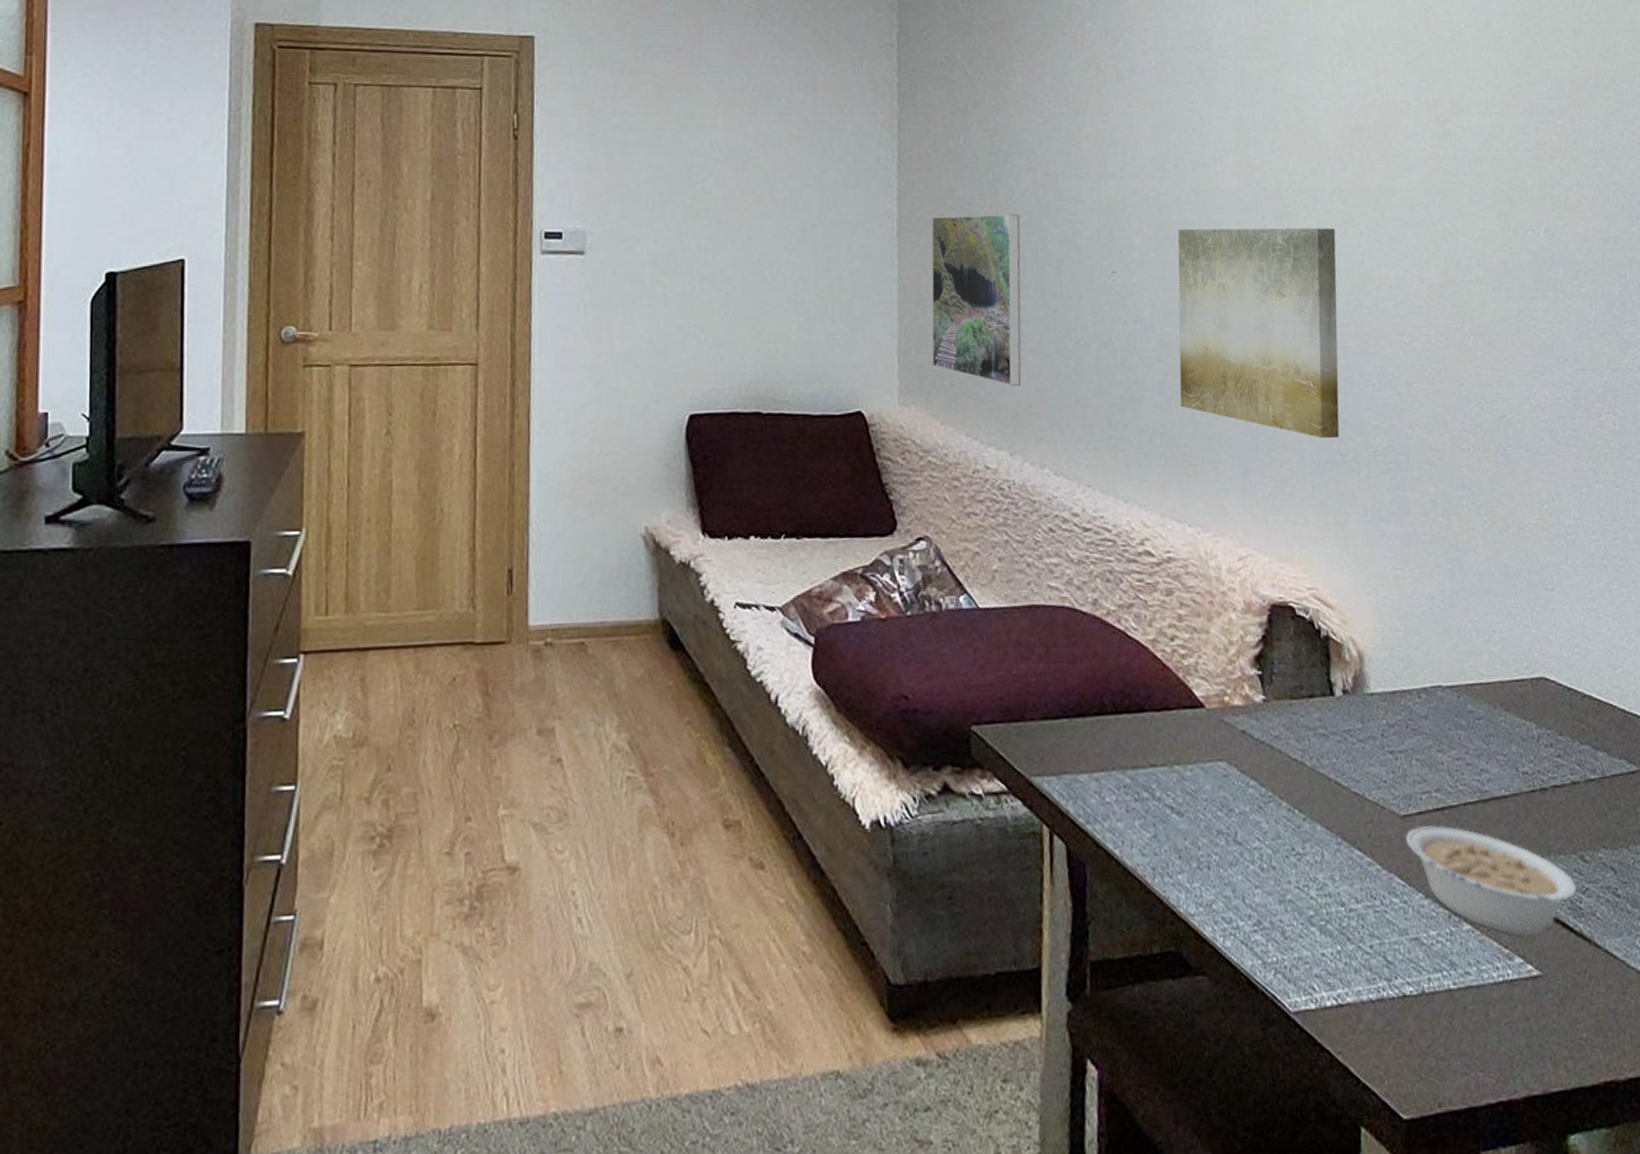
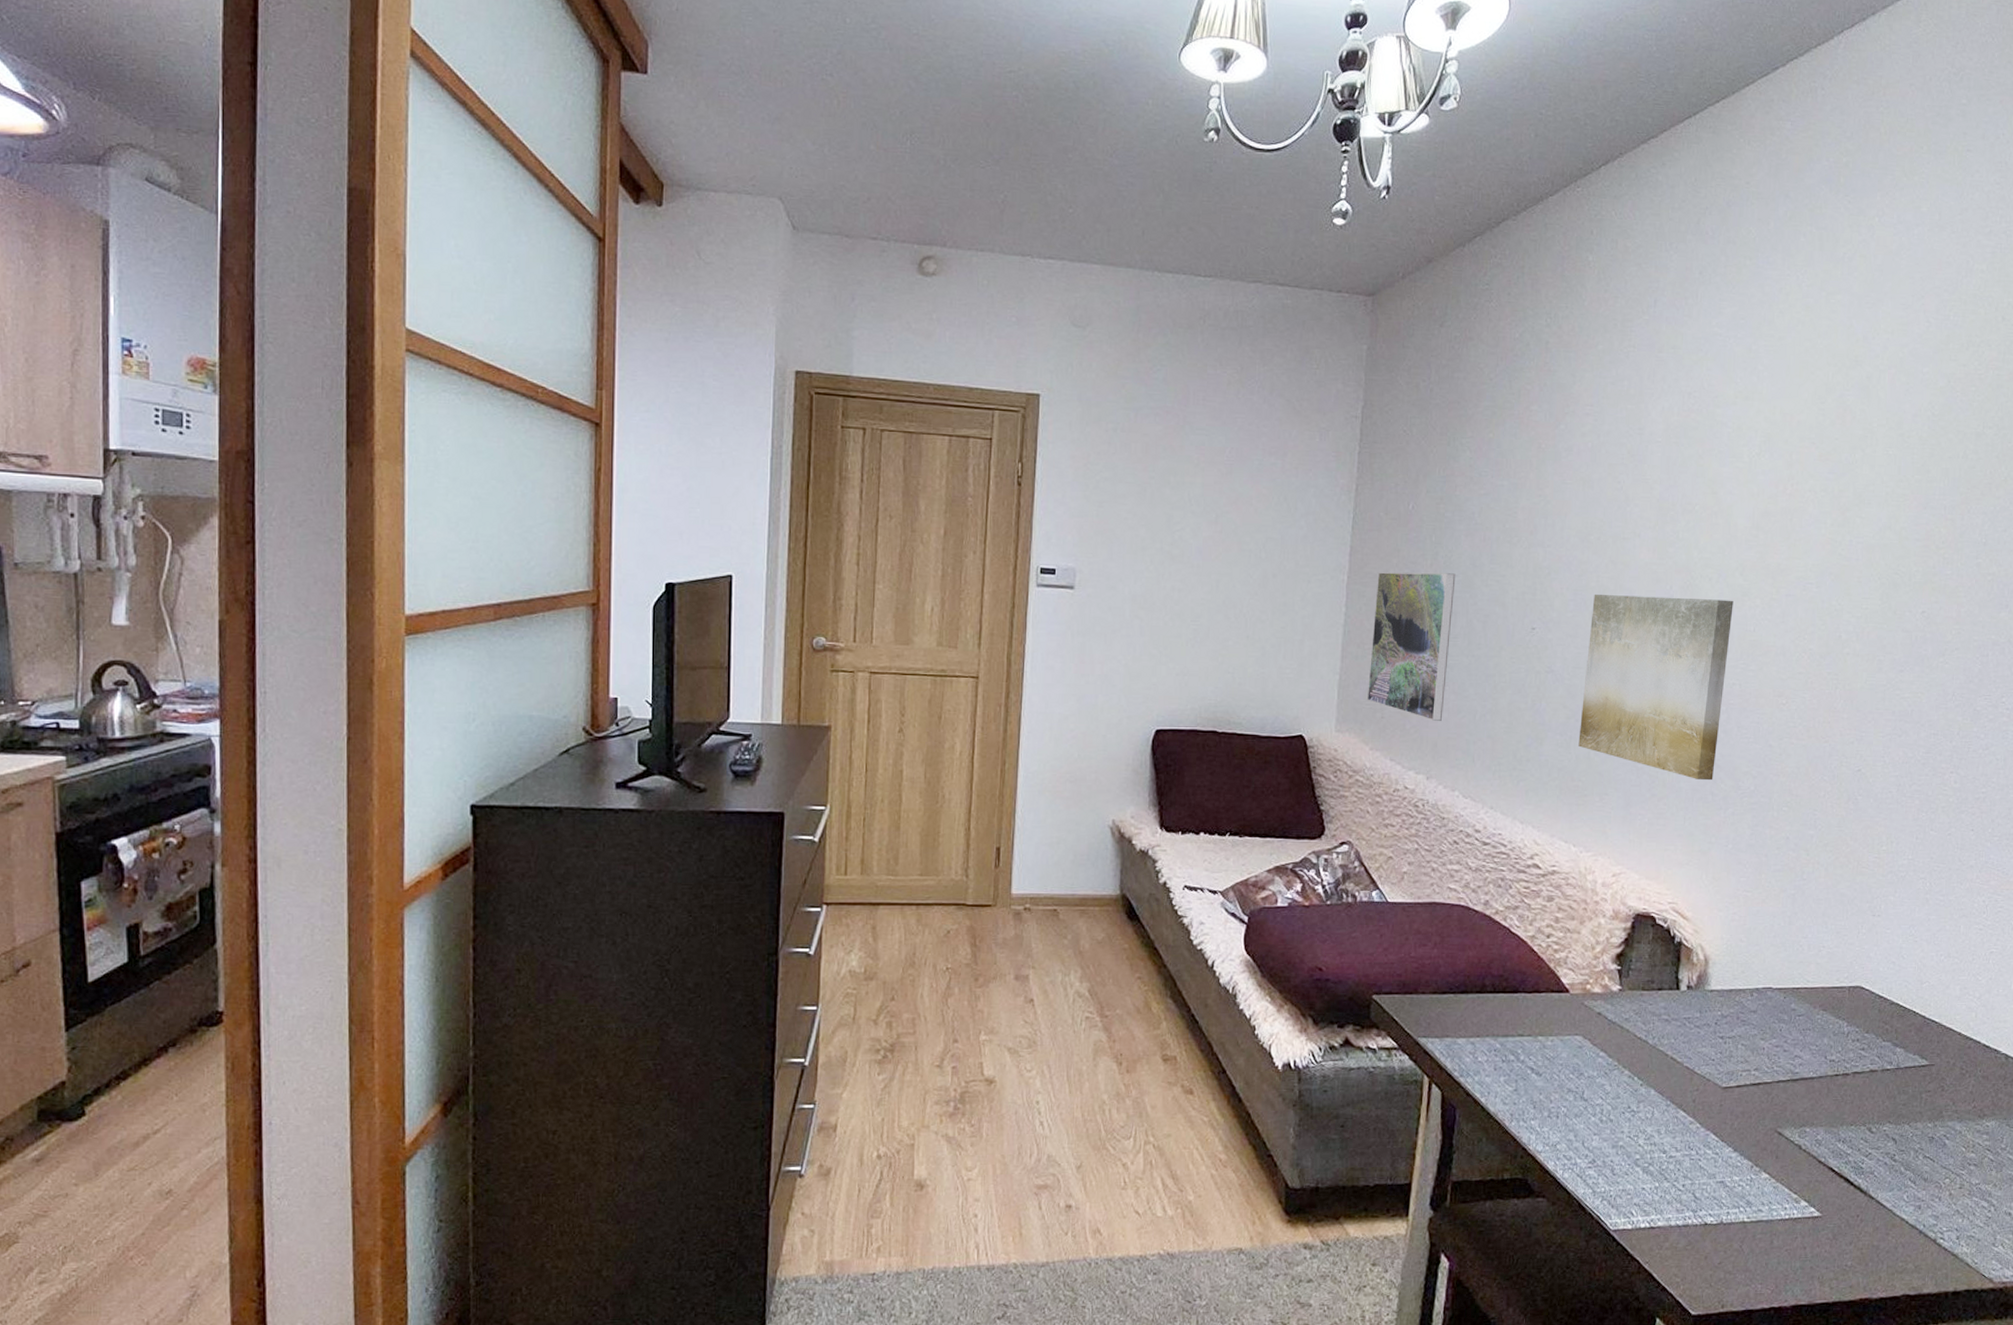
legume: present [1405,825,1577,937] -> none [1724,1097,1861,1186]

